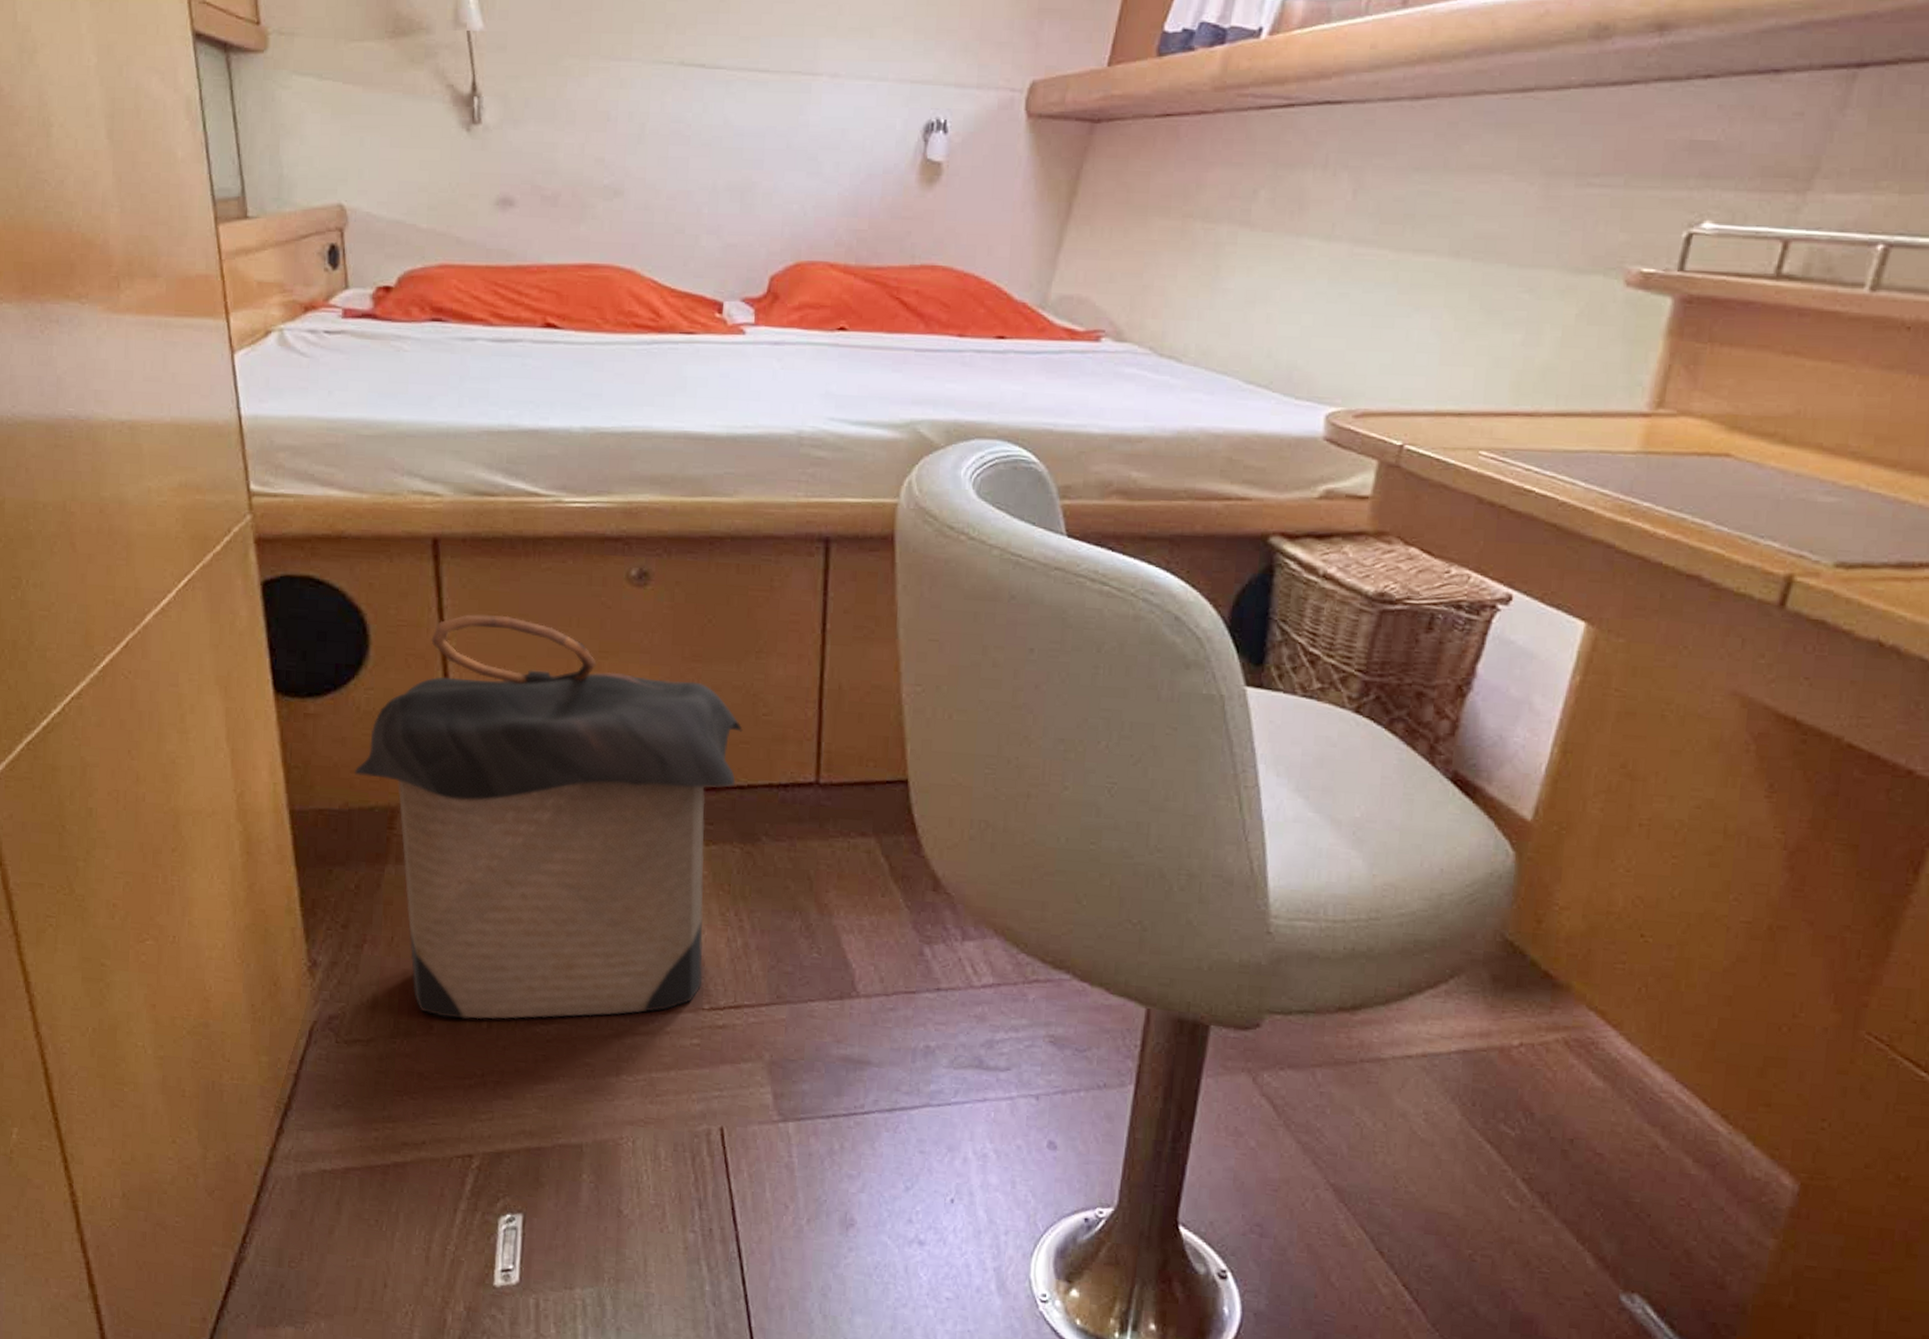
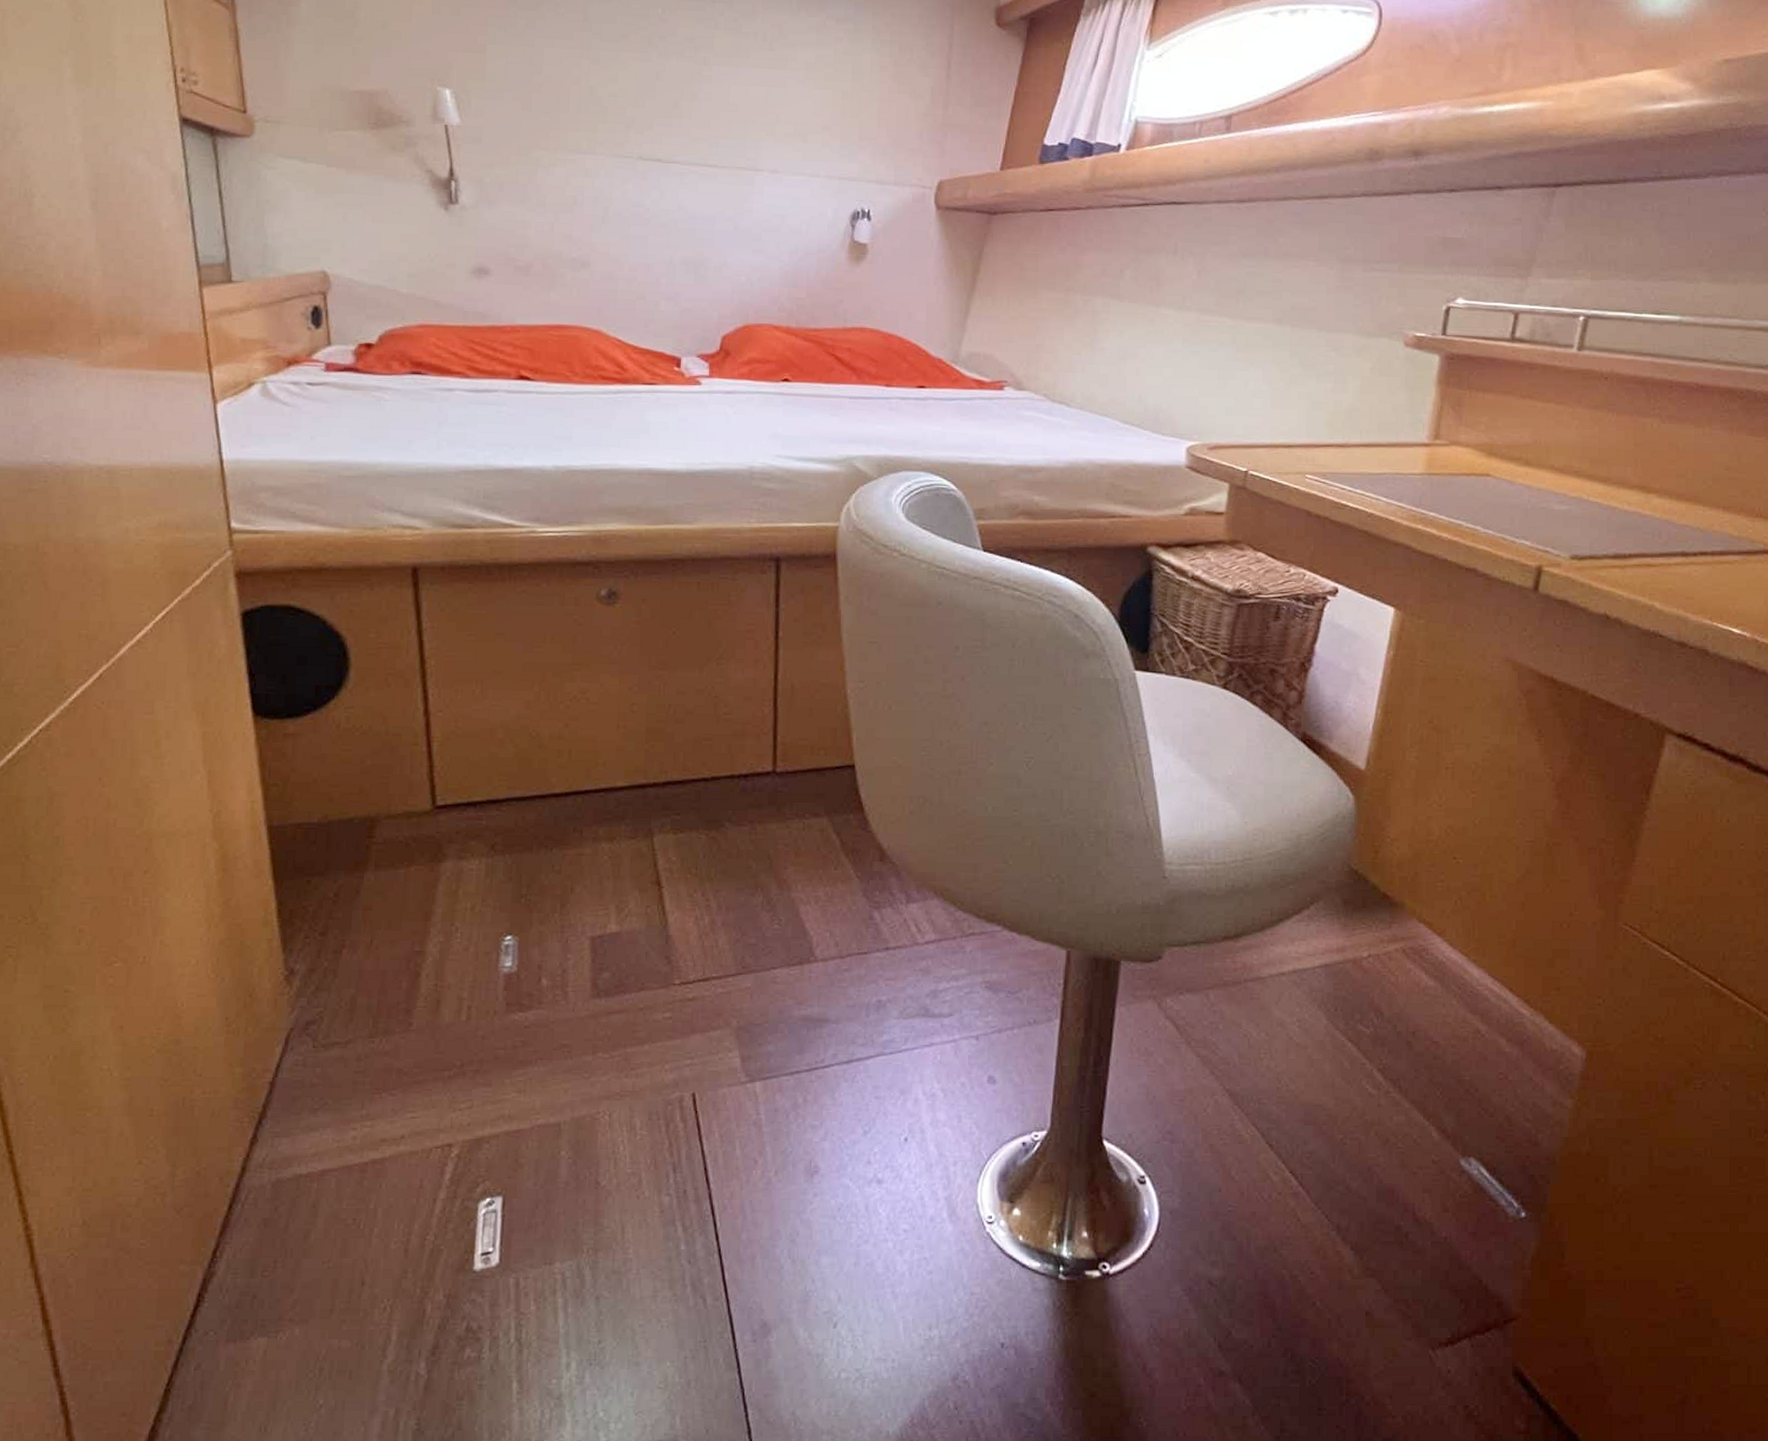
laundry hamper: present [355,614,743,1020] -> none [334,635,706,1014]

